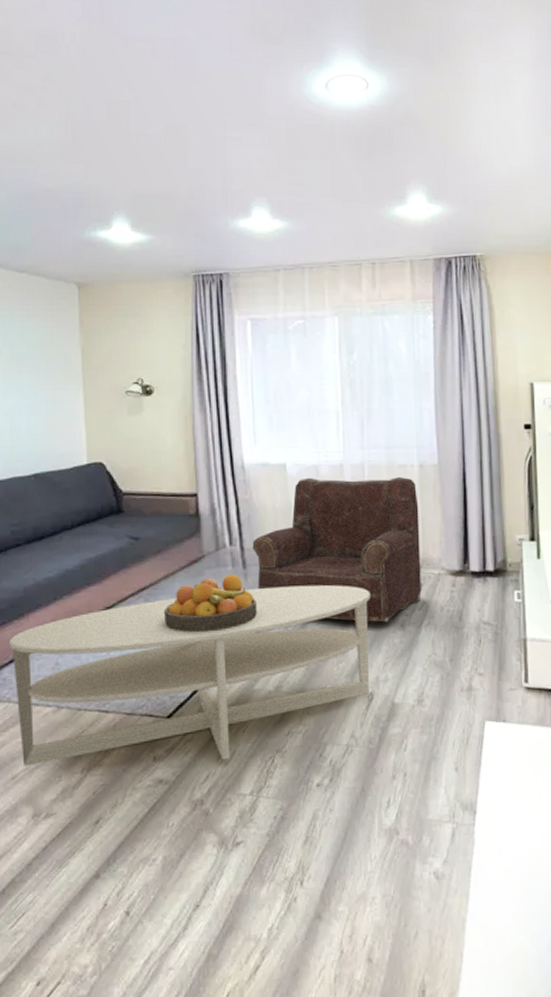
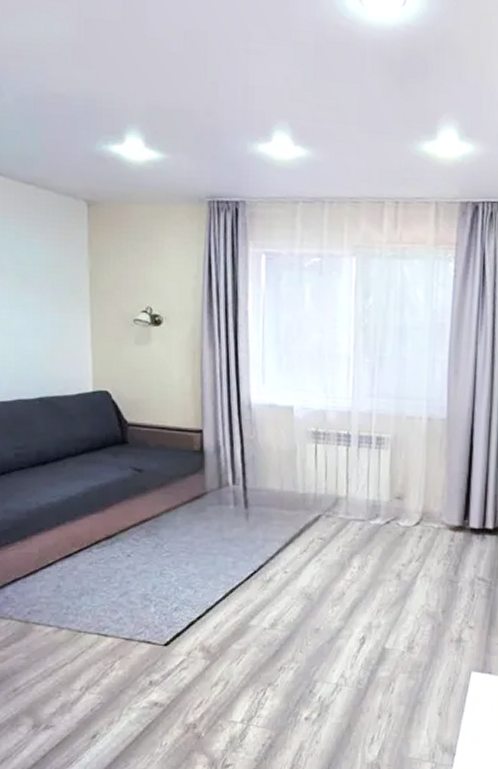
coffee table: present [8,584,370,767] -> none [11,528,369,689]
fruit bowl: present [163,574,257,632] -> none [164,513,257,566]
armchair: present [252,476,422,623] -> none [255,422,424,571]

